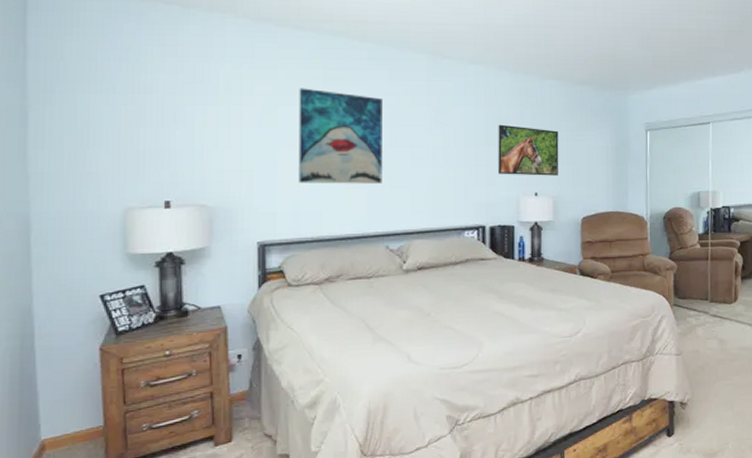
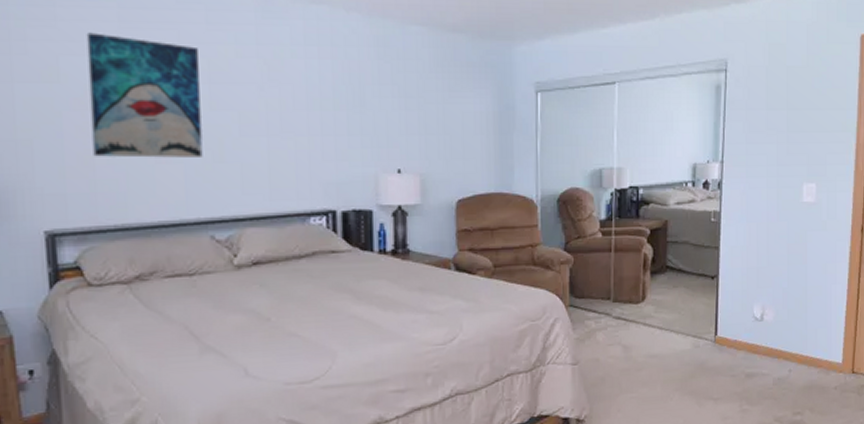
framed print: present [498,124,559,176] -> none [349,82,428,148]

